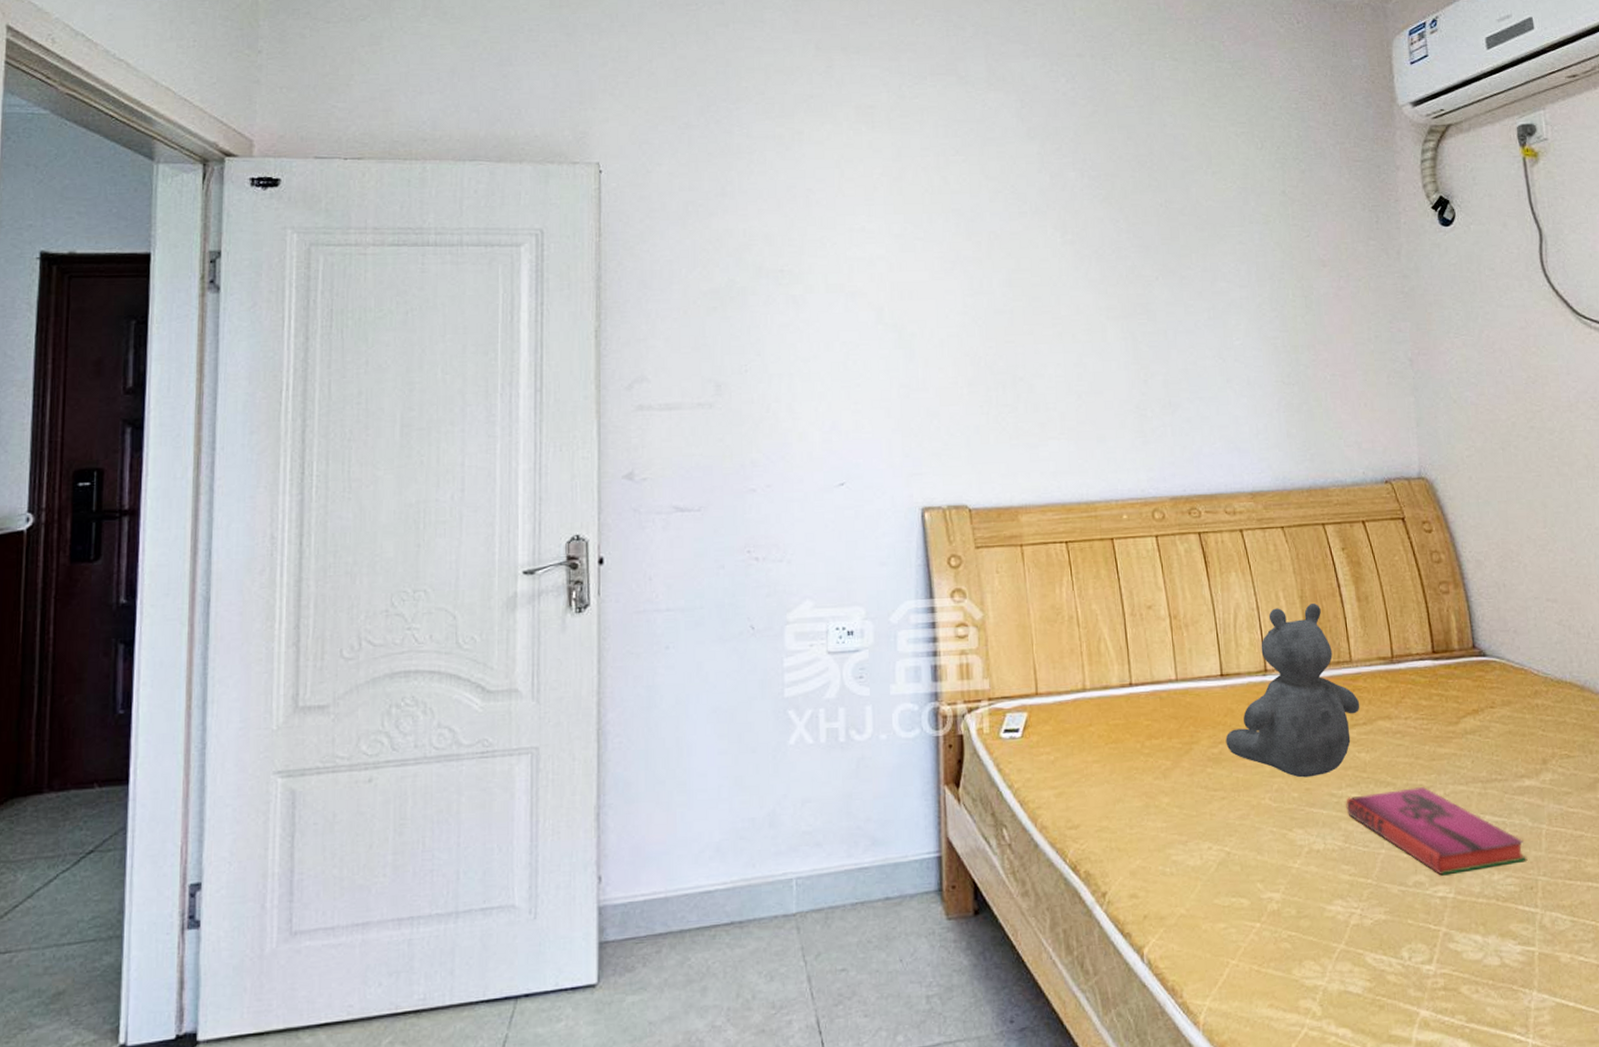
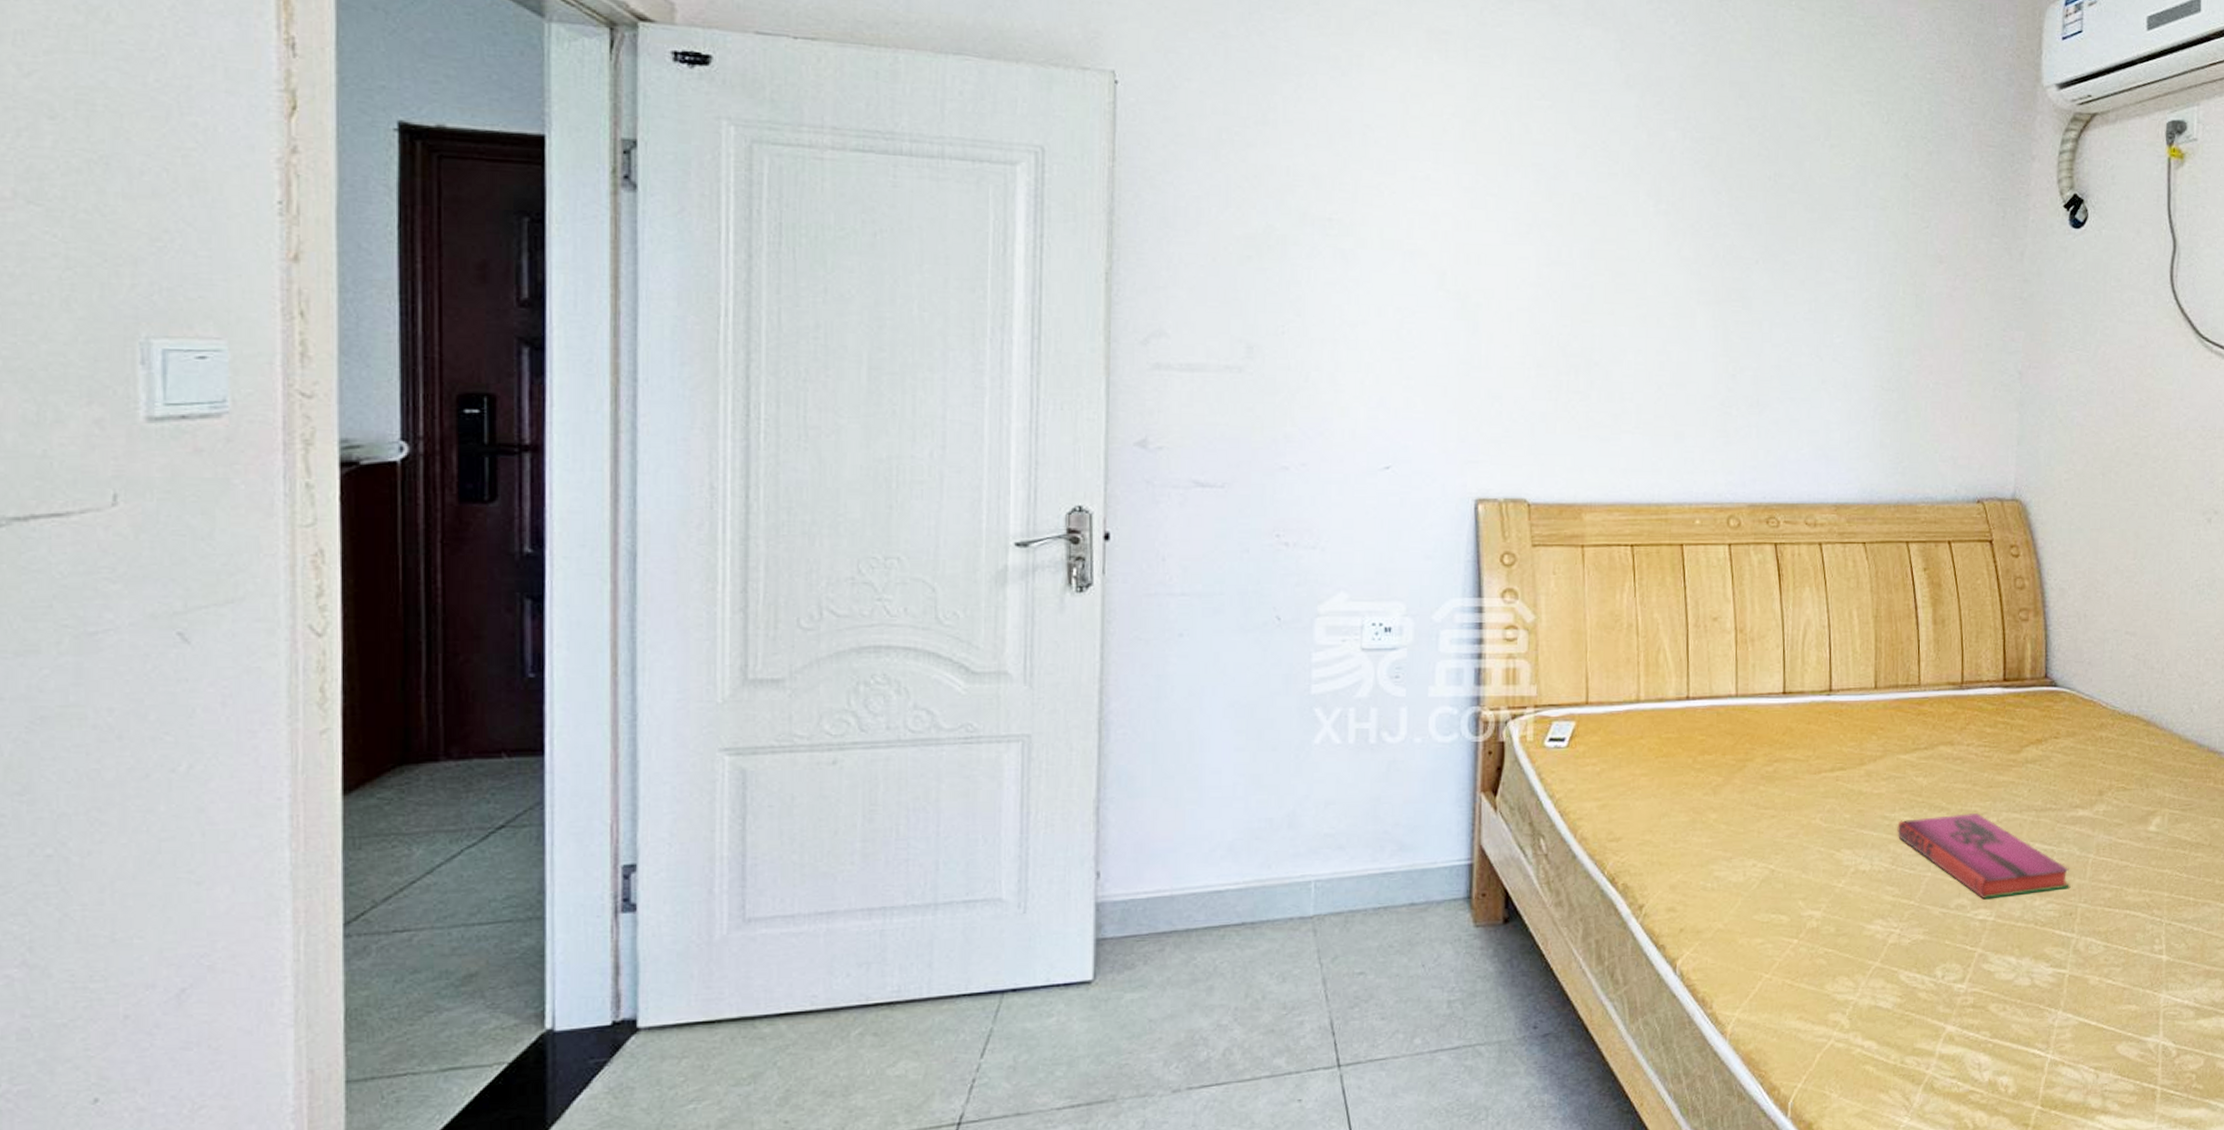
teddy bear: present [1225,604,1360,778] -> none [1781,624,1924,800]

